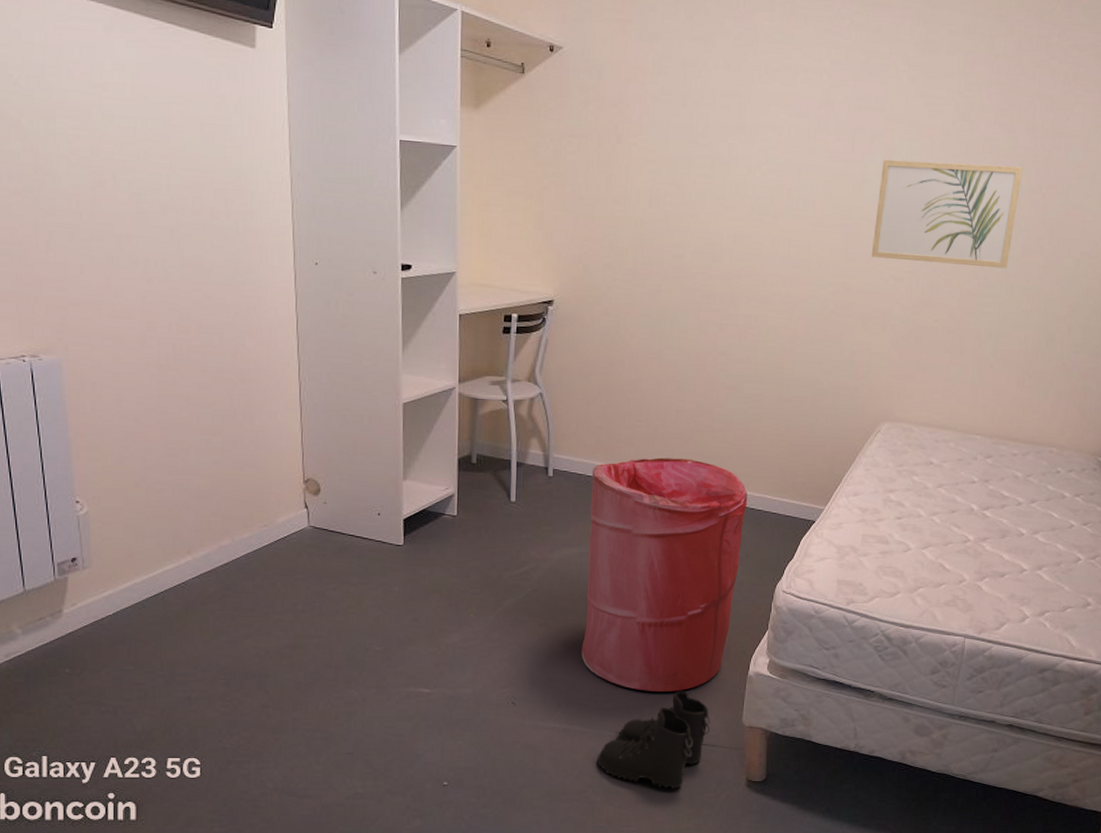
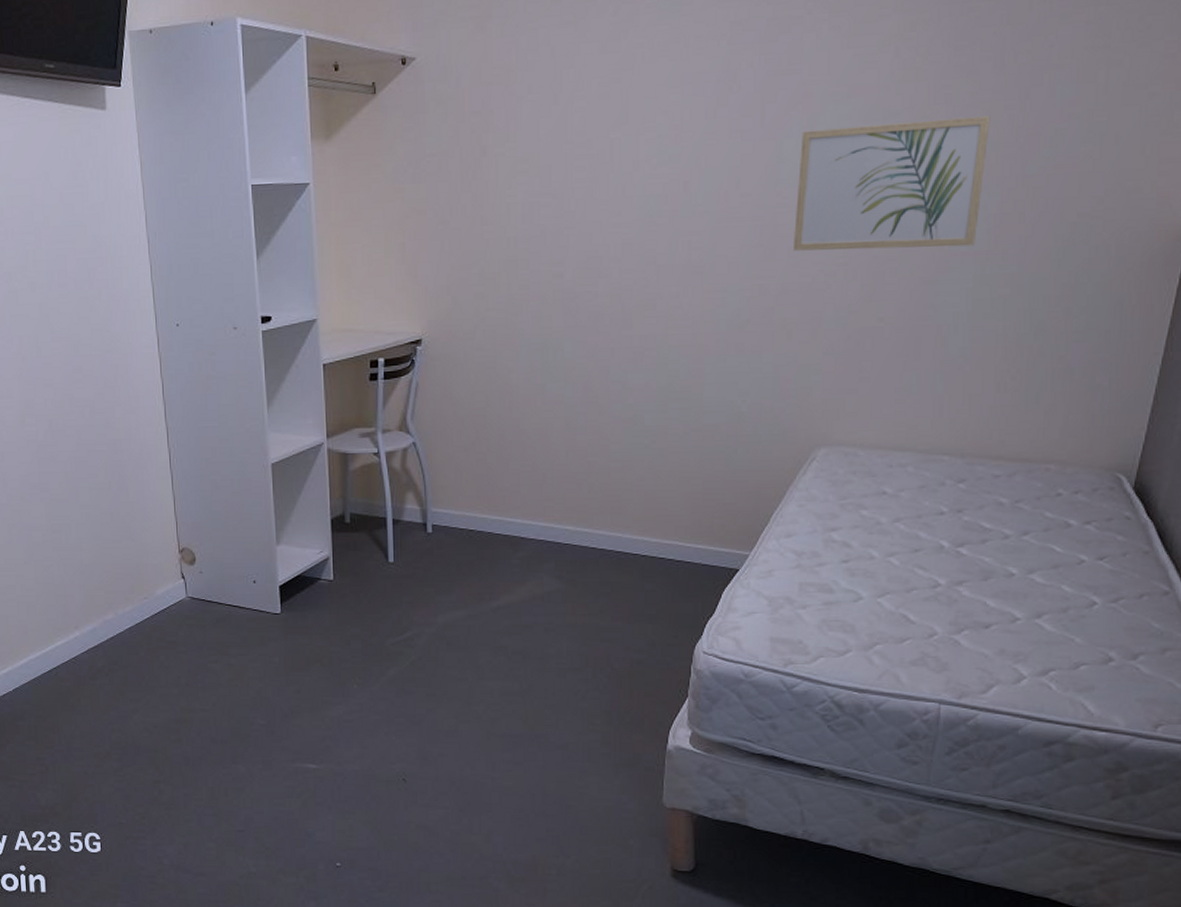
laundry hamper: present [581,457,748,692] -> none [474,505,656,768]
boots: present [596,690,710,789] -> none [498,767,625,877]

